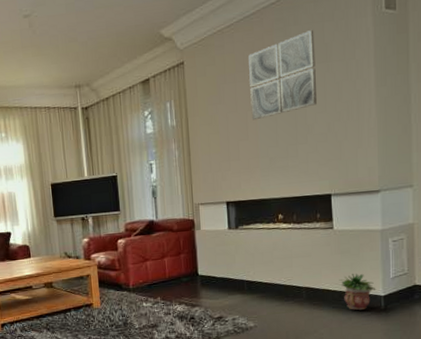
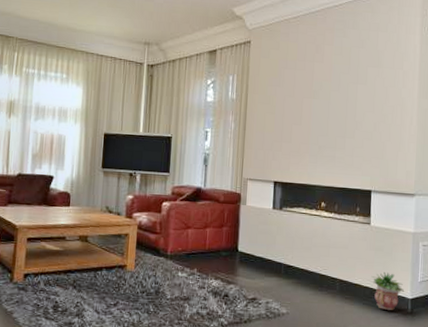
wall art: present [249,30,318,121] -> none [306,36,370,108]

